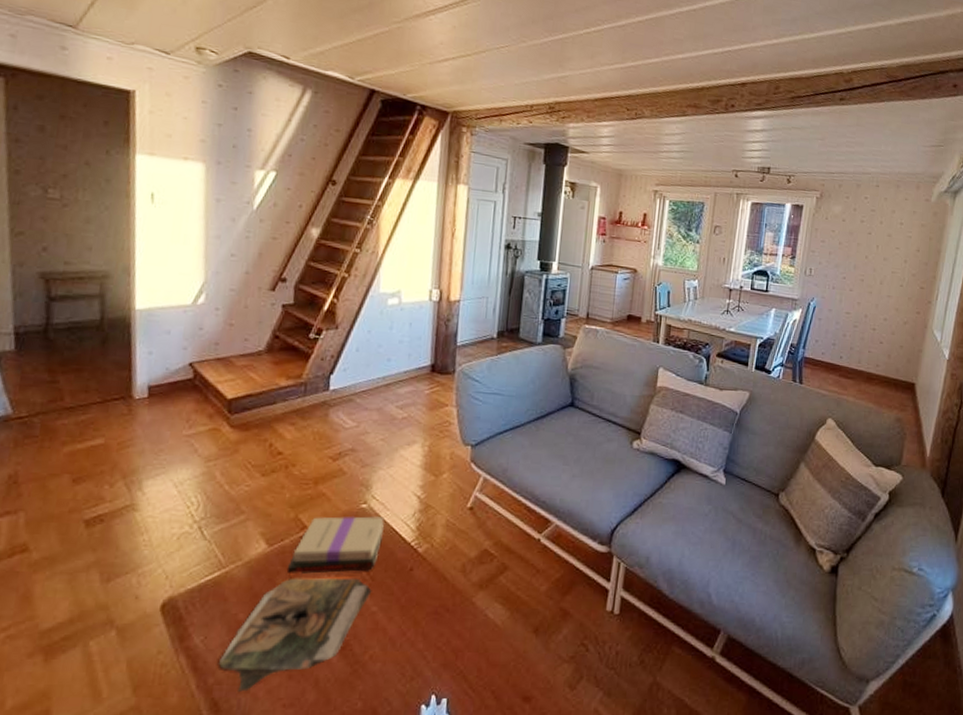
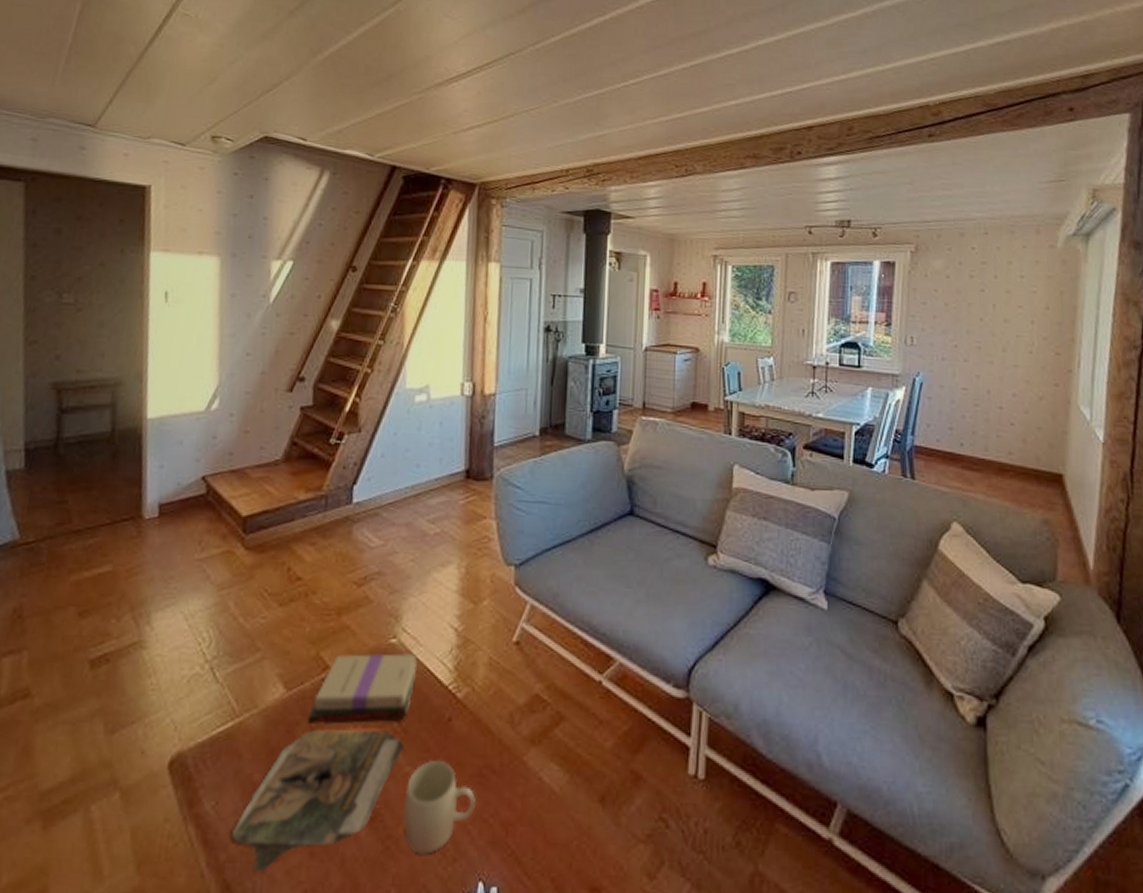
mug: none [369,601,433,675] -> present [402,759,477,854]

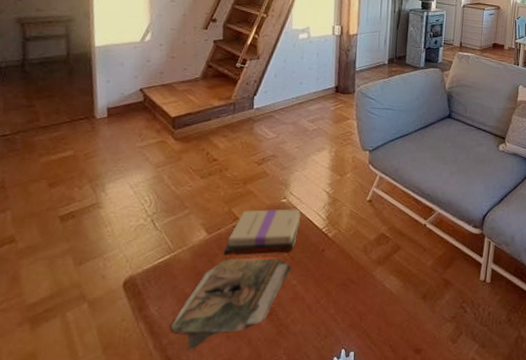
mug: present [402,759,477,854] -> none [290,276,341,334]

